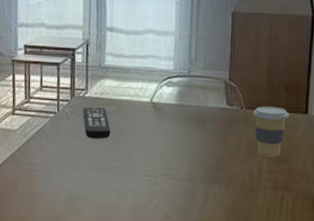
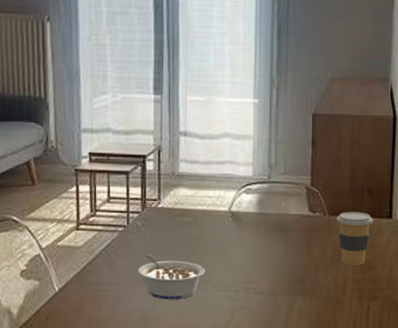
legume: none [66,139,128,182] -> present [138,254,206,300]
remote control: present [83,107,111,139] -> none [156,219,186,253]

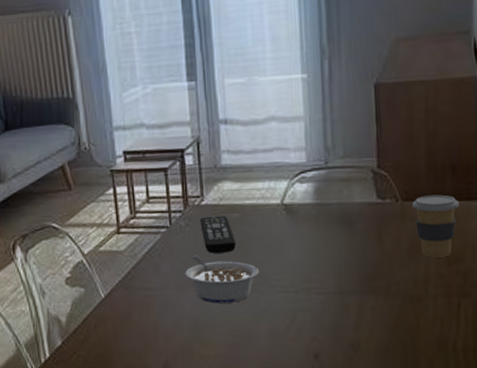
remote control: none [156,219,186,253] -> present [200,216,236,254]

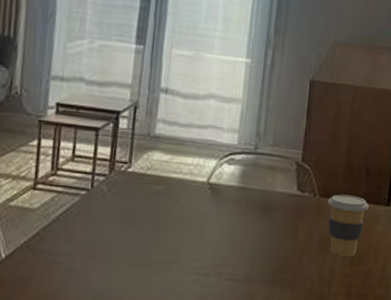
legume: present [185,256,260,304] -> none [97,224,175,280]
remote control: present [200,216,236,254] -> none [123,184,156,226]

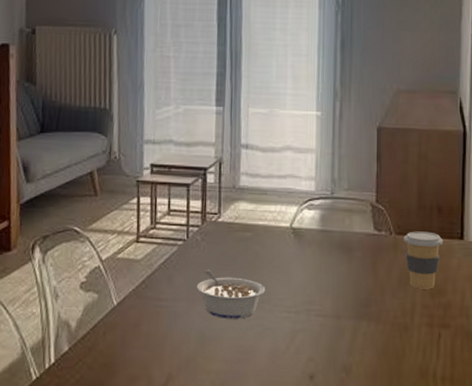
legume: none [97,224,175,280] -> present [196,270,266,319]

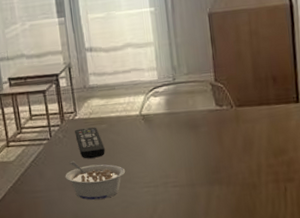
remote control: none [215,233,246,270] -> present [75,127,105,159]
coffee cup: present [404,231,443,289] -> none [244,100,281,152]

